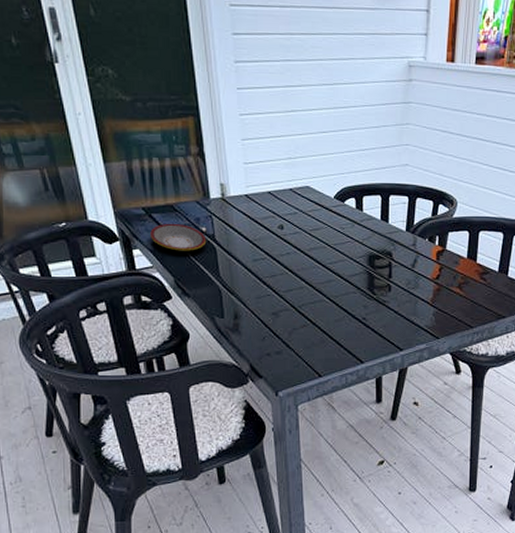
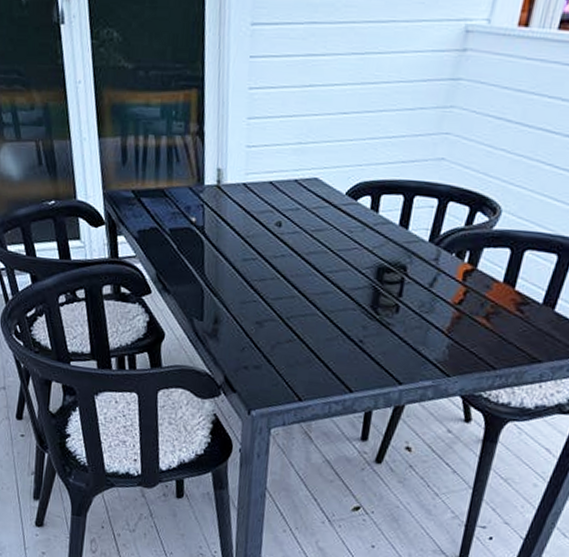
plate: present [150,223,207,251] -> none [137,209,195,243]

